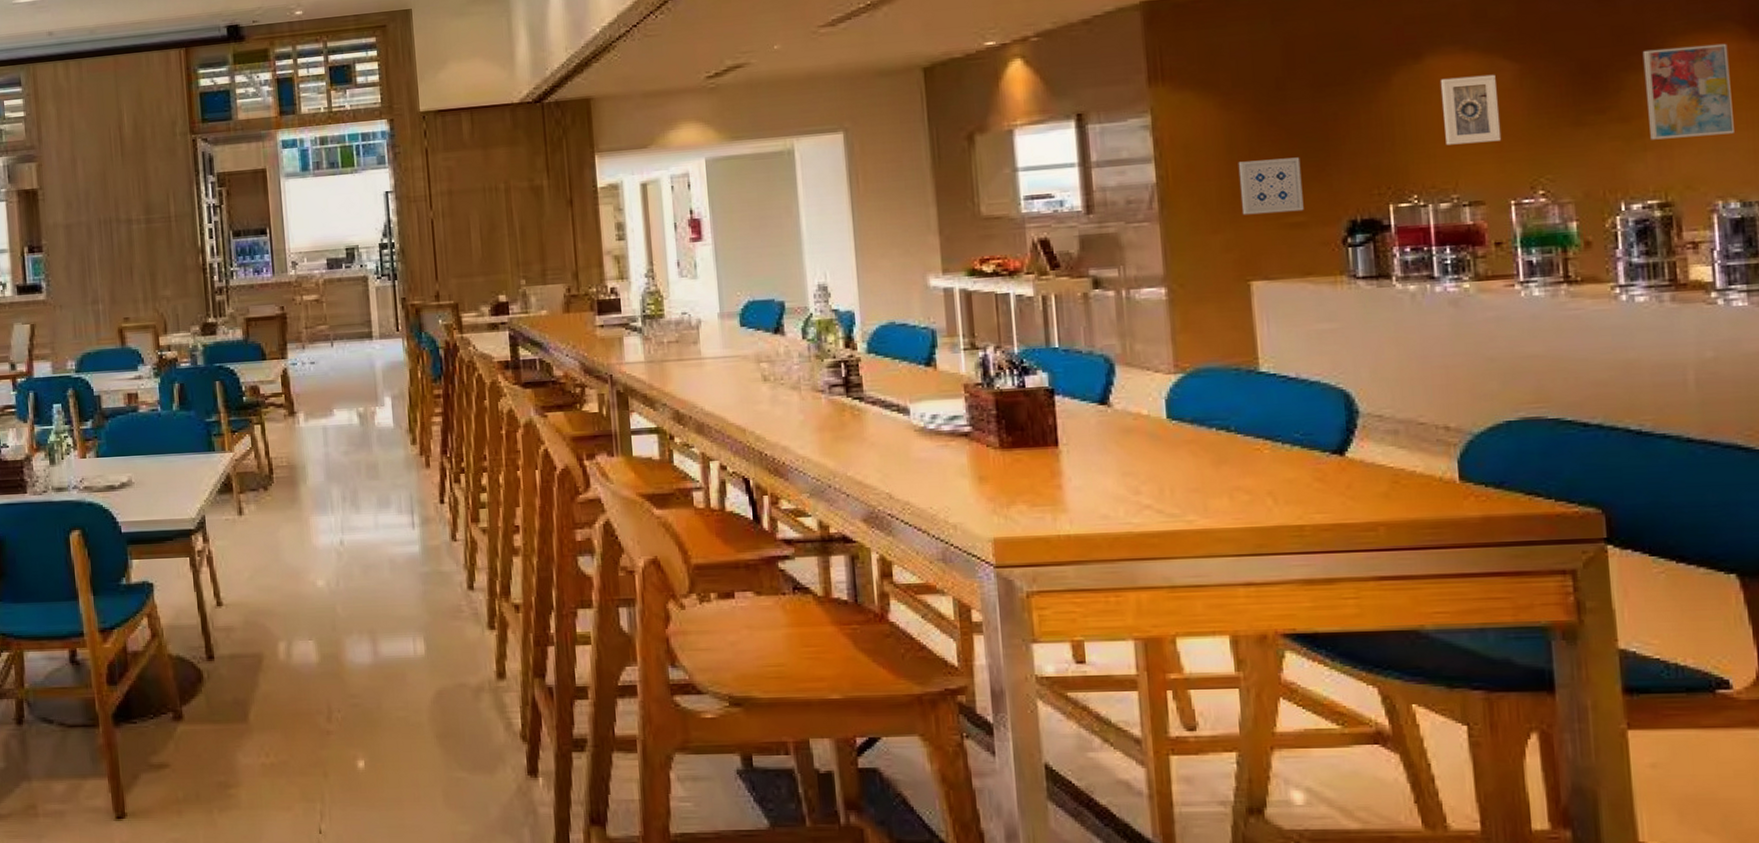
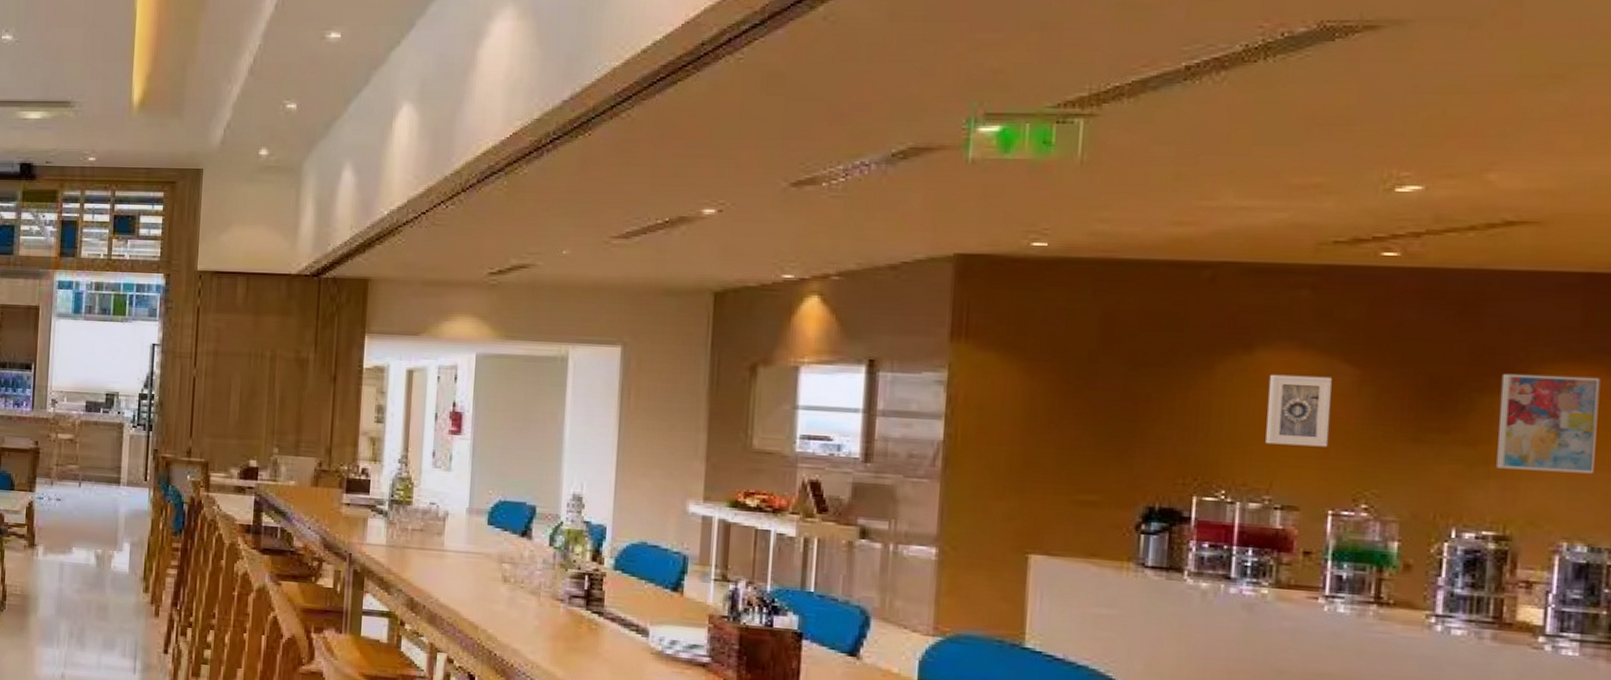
wall art: present [1238,157,1304,215] -> none [1031,431,1103,490]

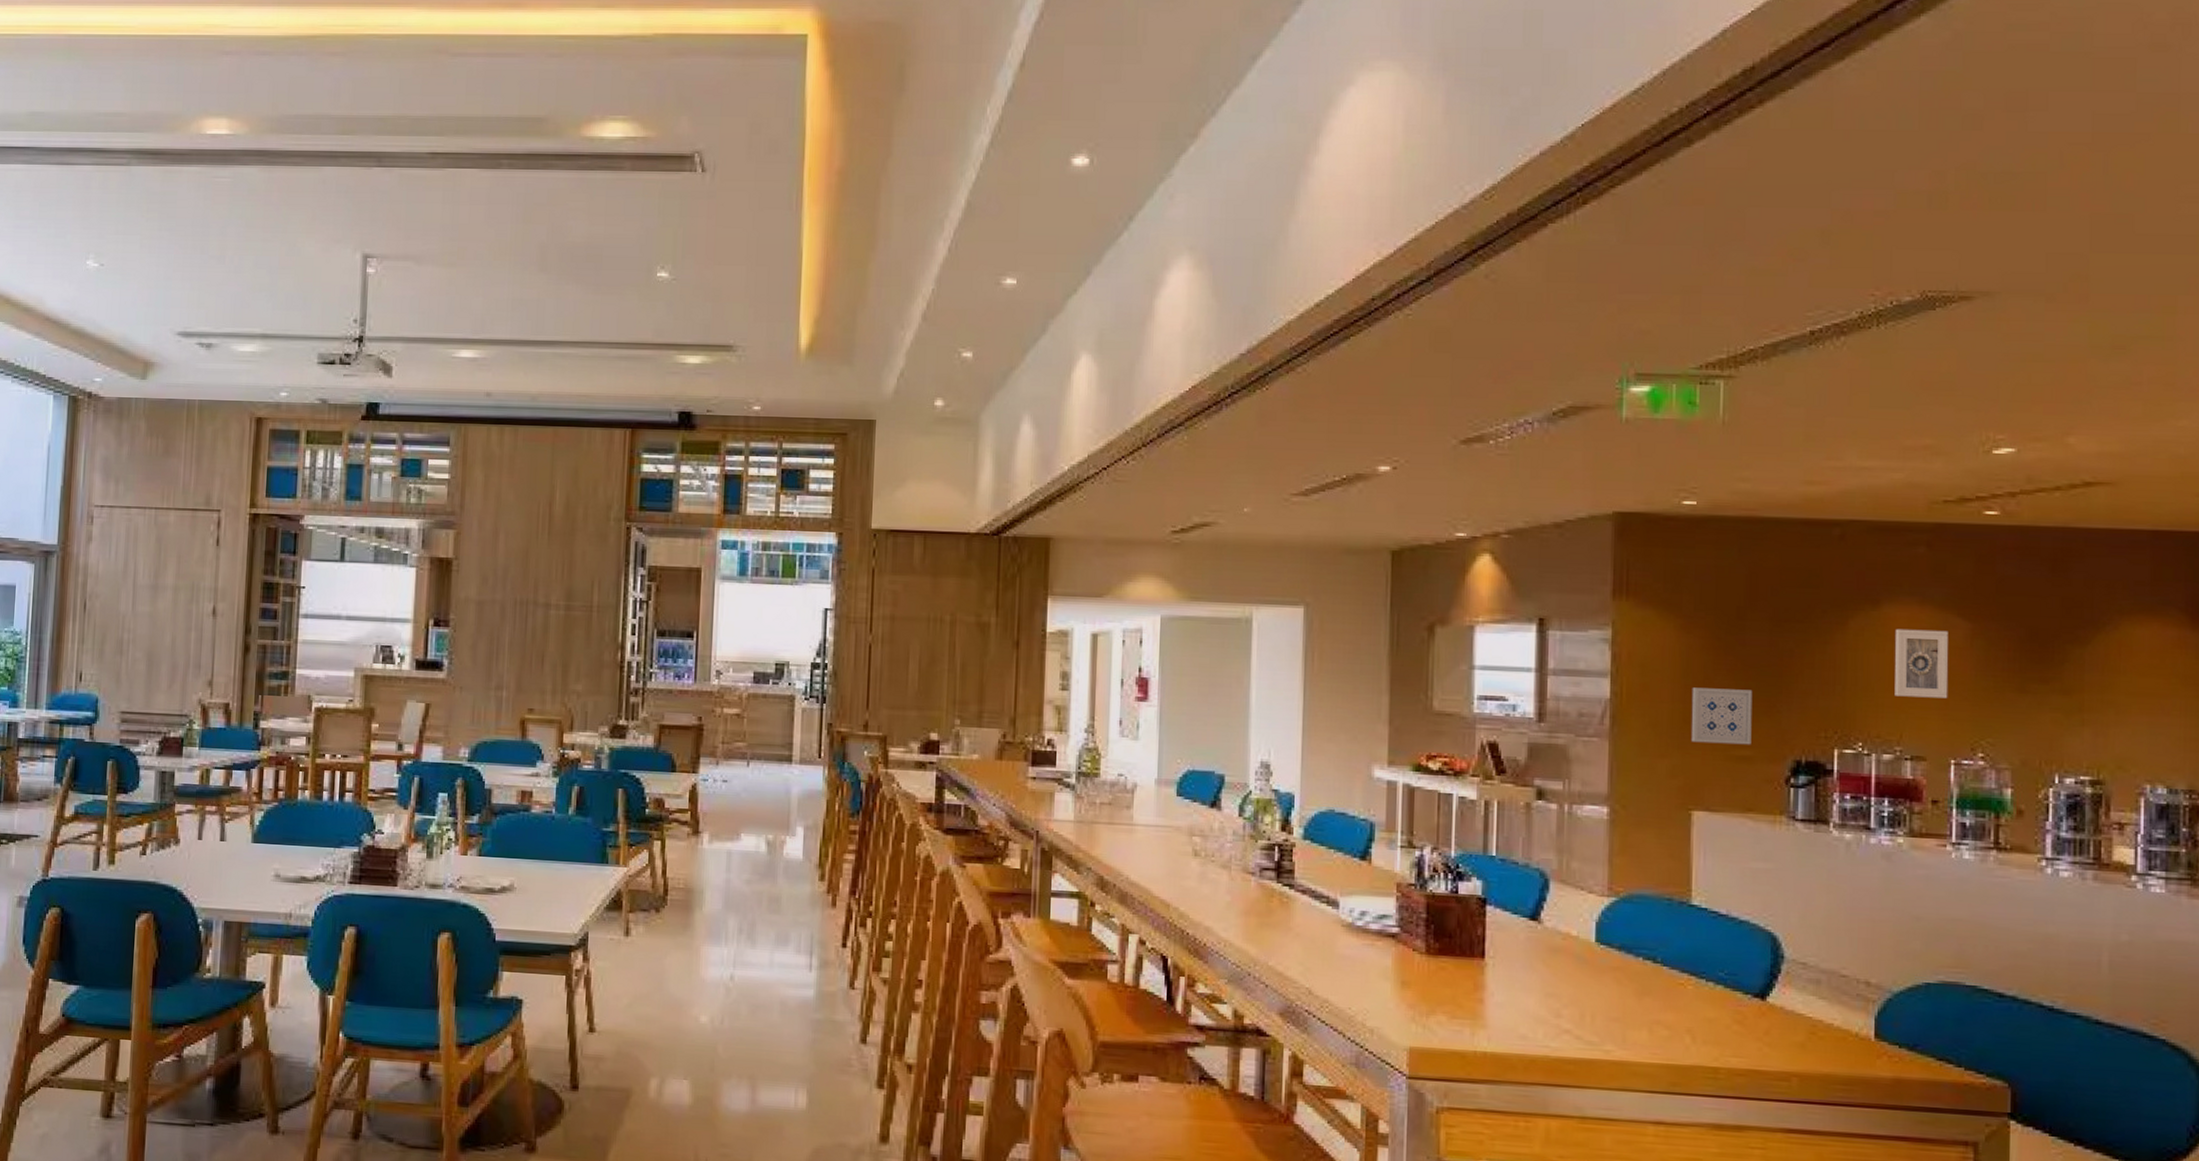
wall art: none [1031,431,1103,490] -> present [1691,687,1753,745]
wall art: present [1496,373,1601,474] -> none [2088,625,2169,719]

